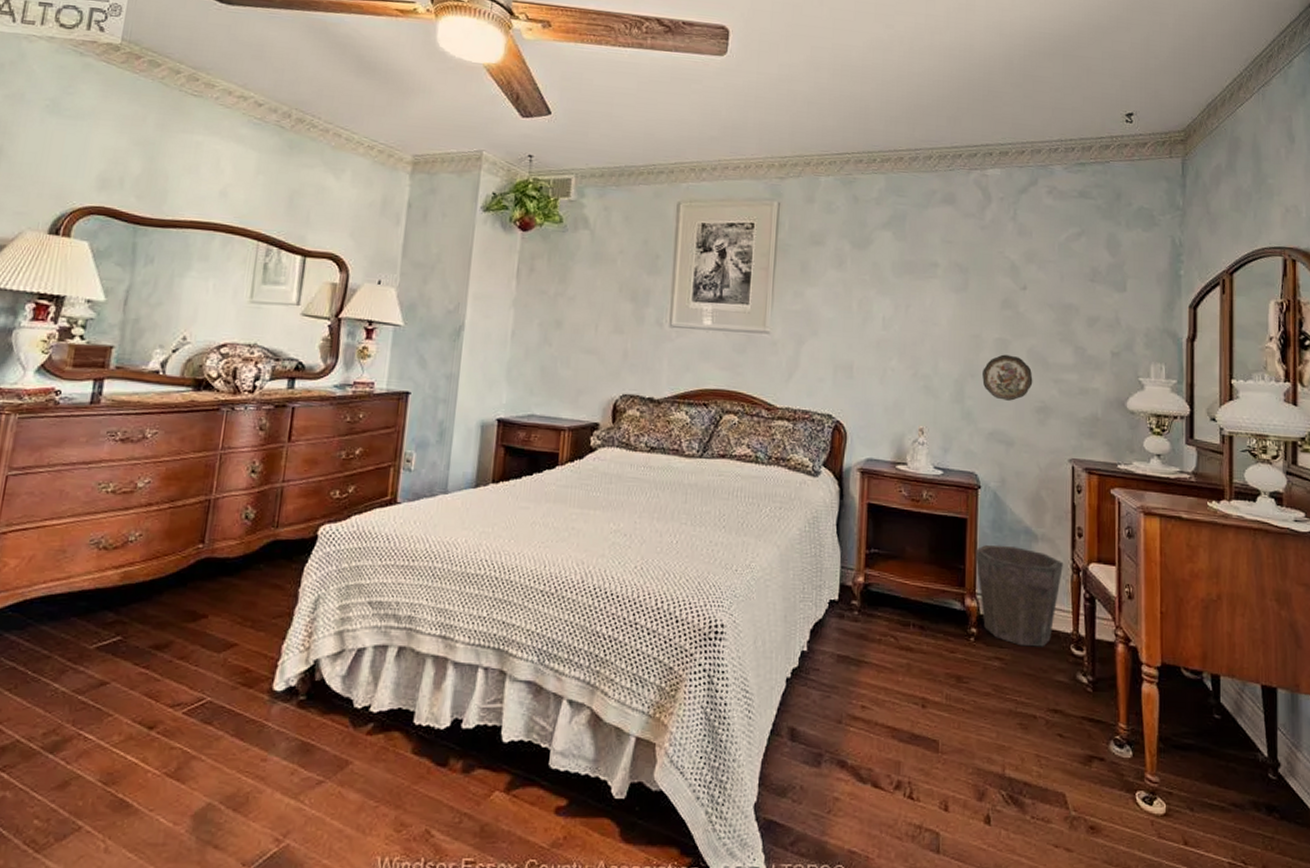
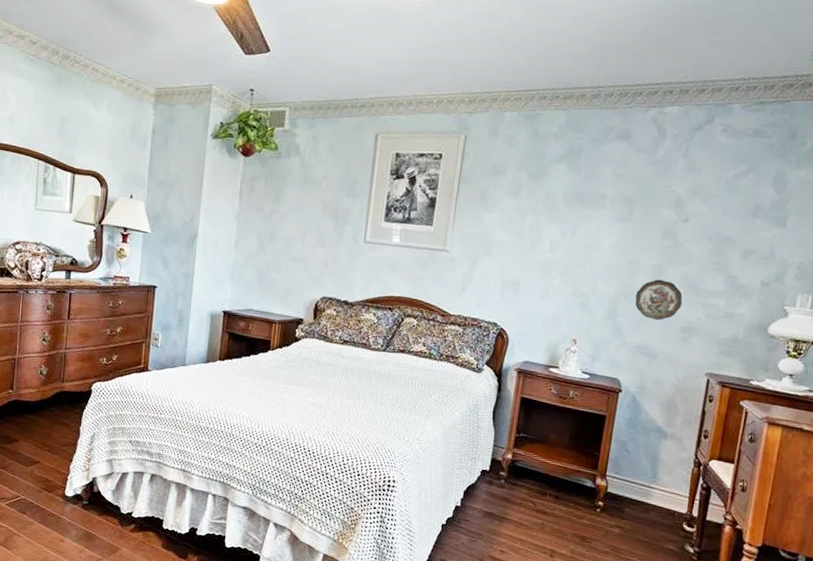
waste bin: present [974,545,1063,647] -> none [609,438,687,522]

